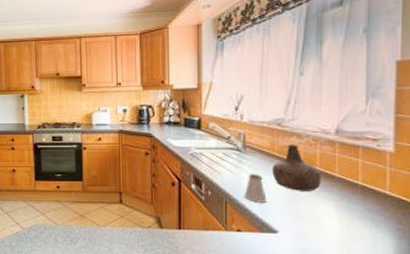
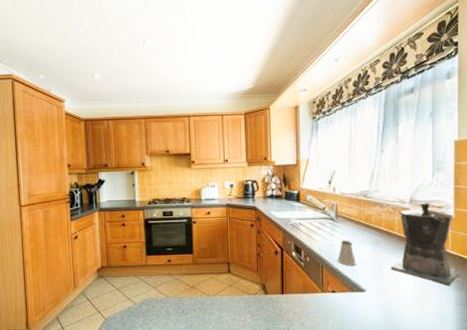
bottle: present [272,144,321,191] -> none [360,213,399,254]
coffee maker: none [309,134,399,234] -> present [390,202,459,286]

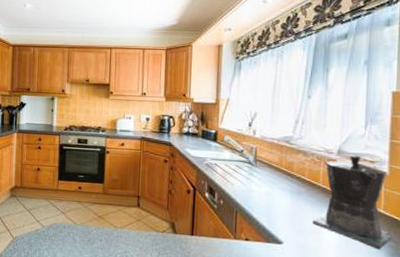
saltshaker: present [337,239,356,266] -> none [253,185,274,215]

